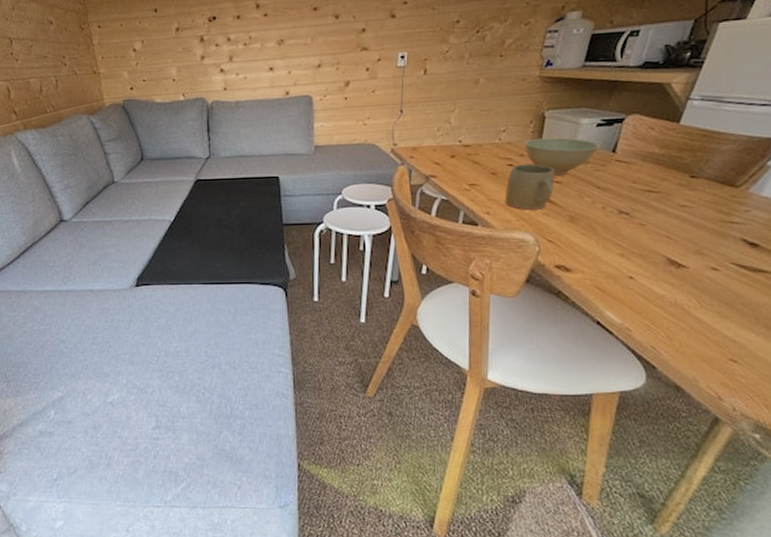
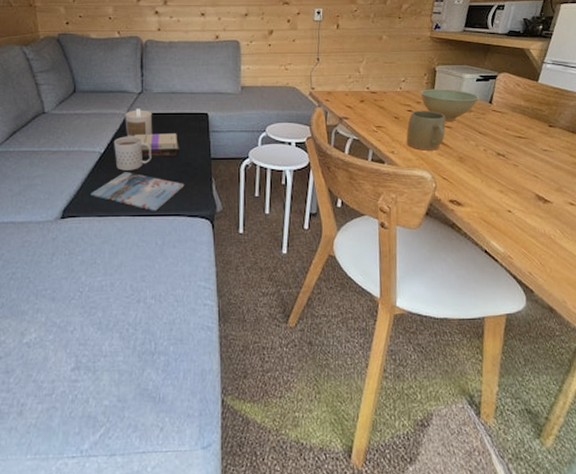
magazine: none [163,240,256,279] -> present [91,172,185,211]
mug: none [183,203,221,239] -> present [114,136,151,171]
candle: none [193,174,222,205] -> present [125,108,153,137]
books: none [204,199,250,225] -> present [135,133,180,158]

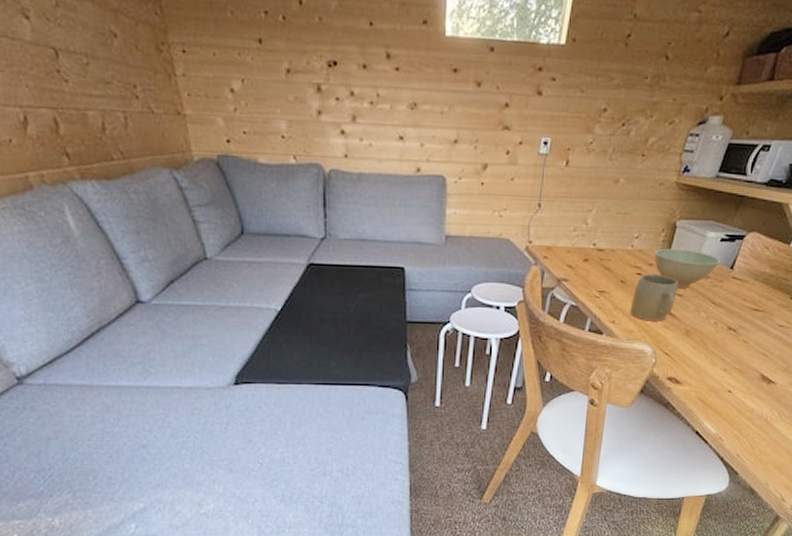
magazine: present [91,172,185,211] -> none [267,334,376,379]
mug: present [114,136,151,171] -> none [293,291,337,333]
candle: present [125,108,153,137] -> none [305,258,339,293]
books: present [135,133,180,158] -> none [317,289,370,319]

